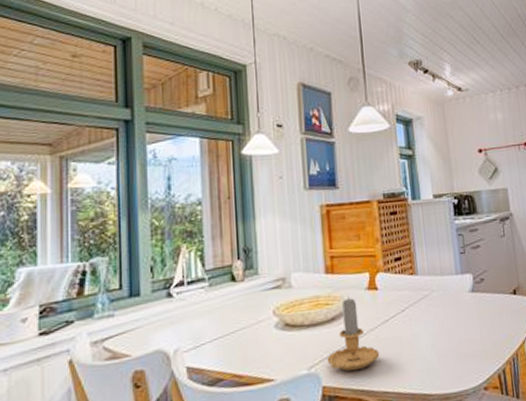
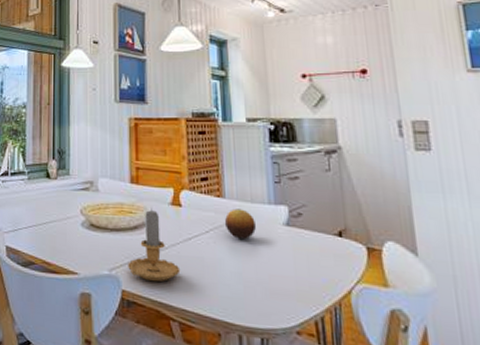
fruit: none [419,283,446,313] -> present [225,208,256,240]

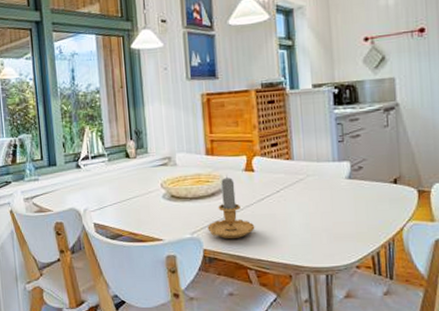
fruit: present [225,208,256,240] -> none [294,168,321,195]

